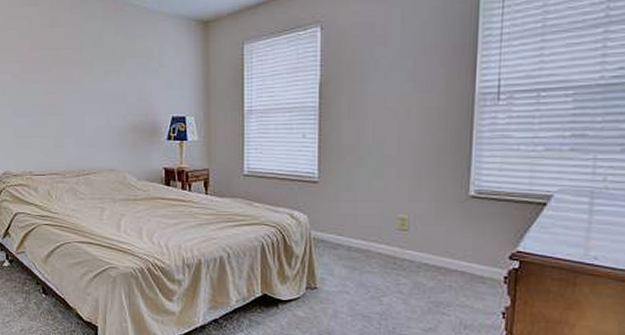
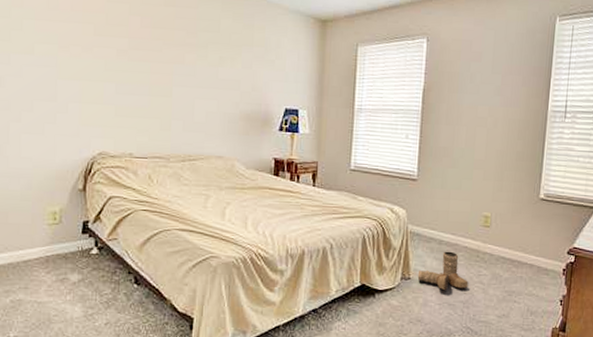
boots: none [324,258,385,300] -> present [417,251,469,290]

